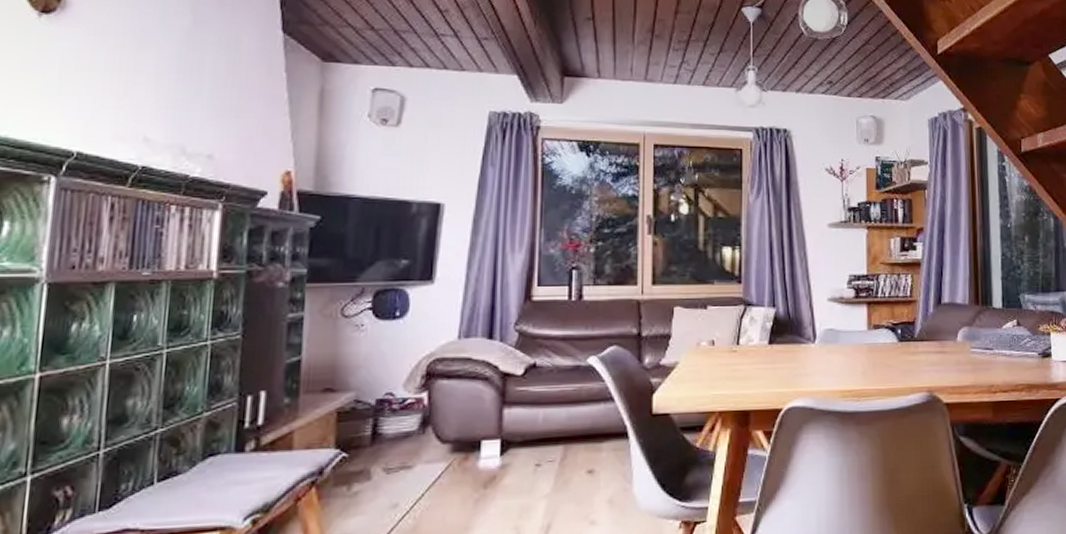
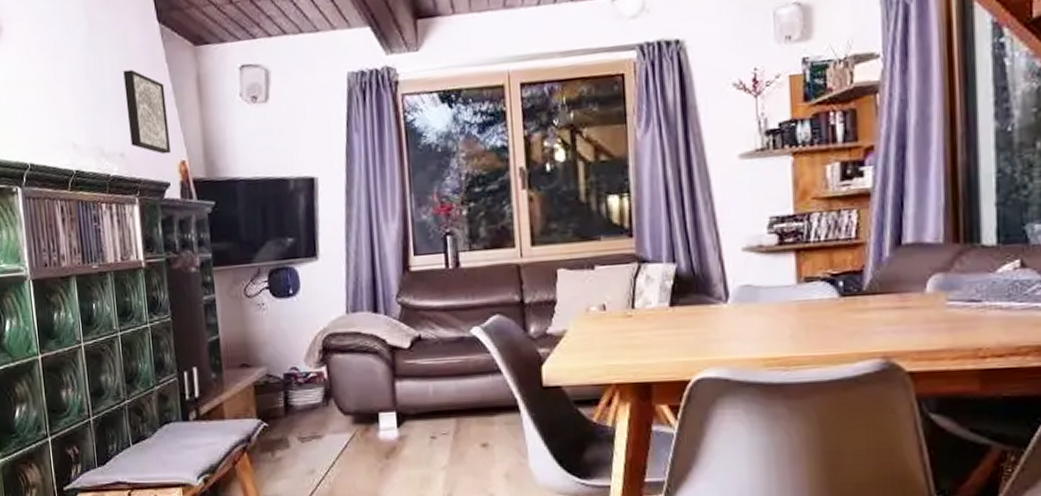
wall art: none [224,72,279,162] -> present [123,69,172,154]

